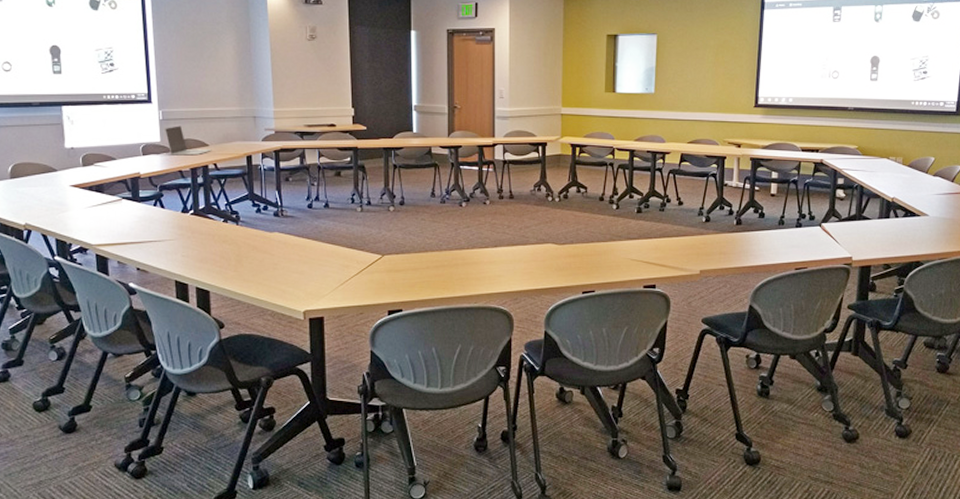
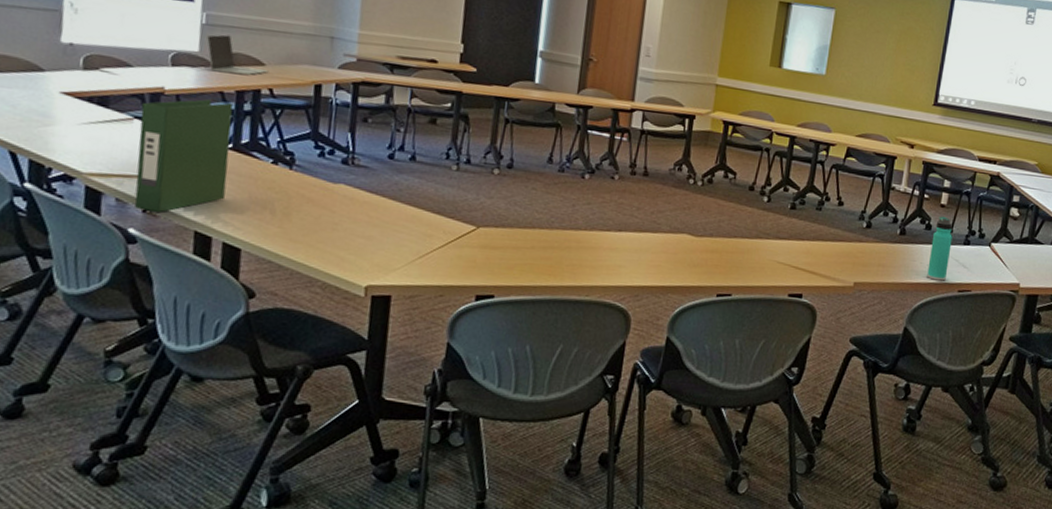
binder: none [126,178,193,268] -> present [134,99,233,212]
thermos bottle: none [765,204,785,262] -> present [927,216,952,281]

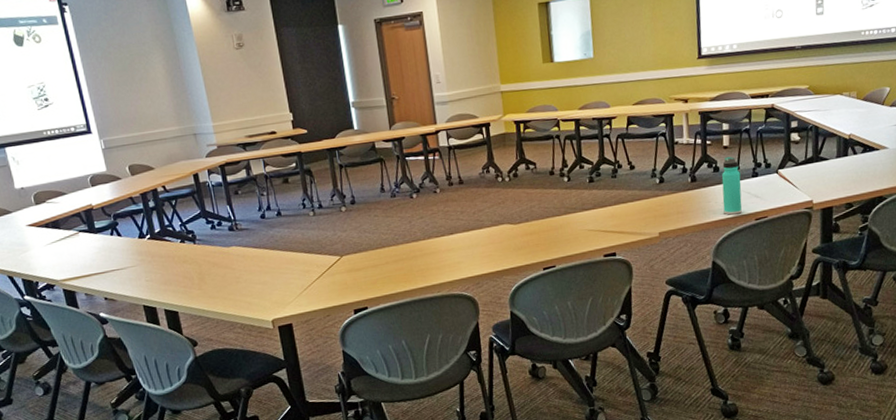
binder: present [134,99,233,212] -> none [81,204,156,298]
laptop: present [206,34,269,76] -> none [109,152,158,183]

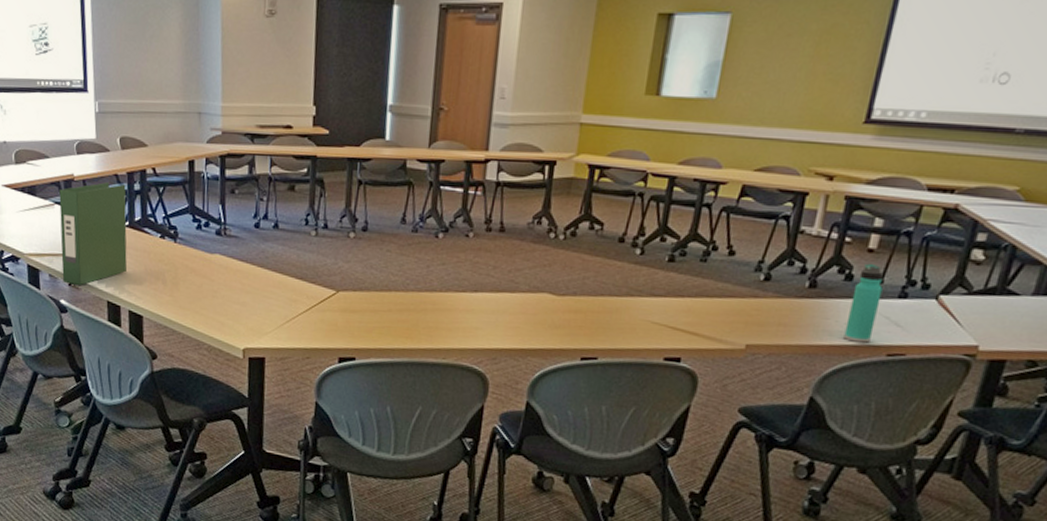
binder: none [81,204,156,298] -> present [59,182,127,285]

